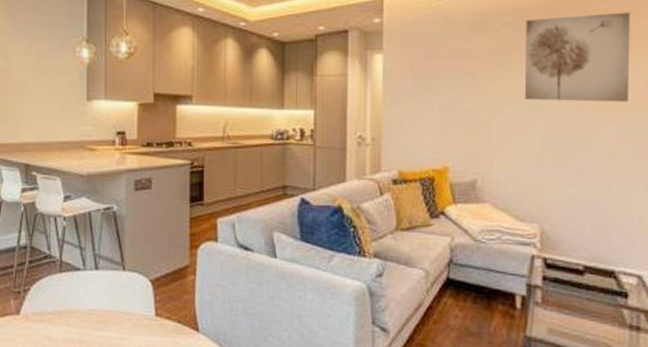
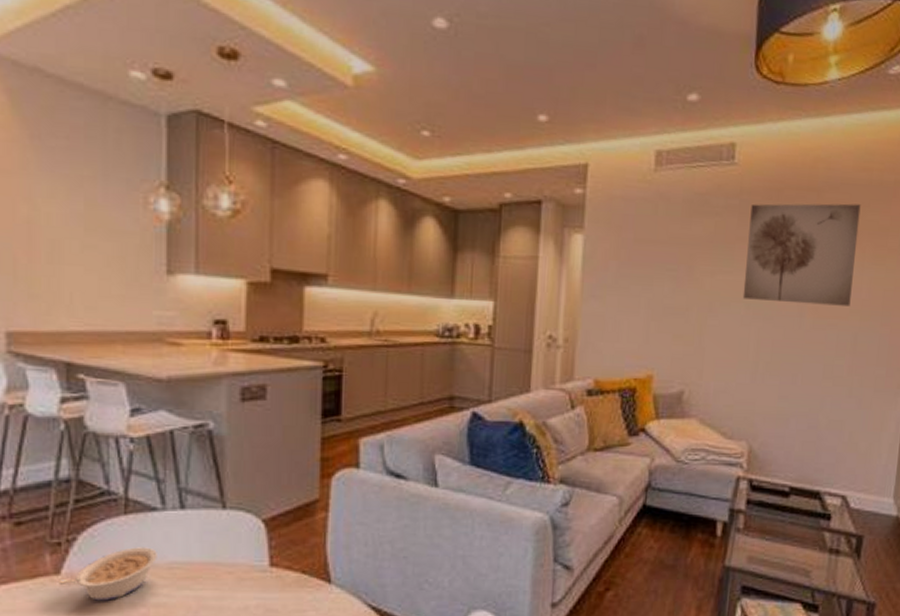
legume: none [17,297,80,337] -> present [57,547,157,602]

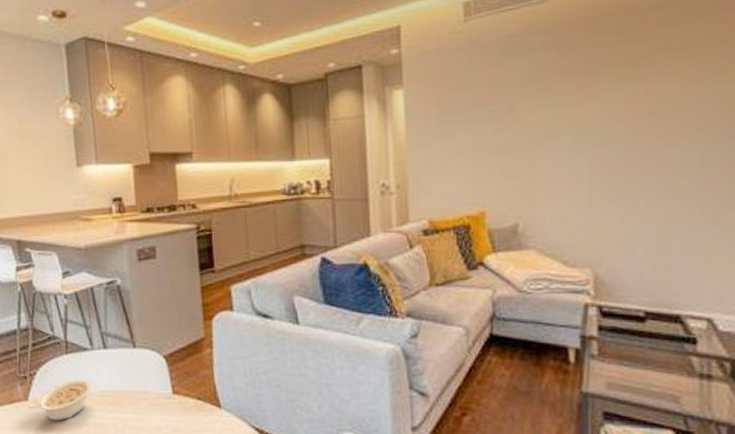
wall art: present [742,203,861,306] -> none [567,18,692,130]

